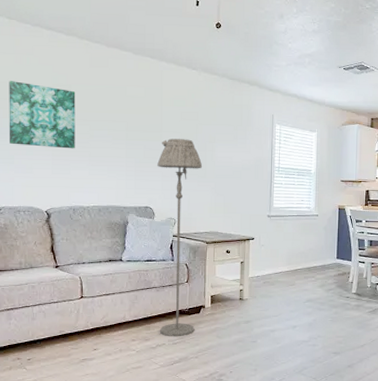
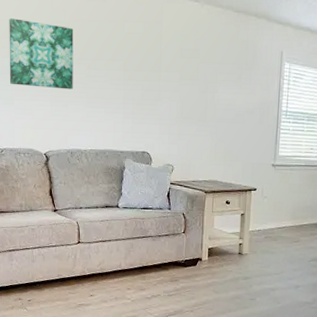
floor lamp: present [157,138,202,337] -> none [154,79,202,289]

